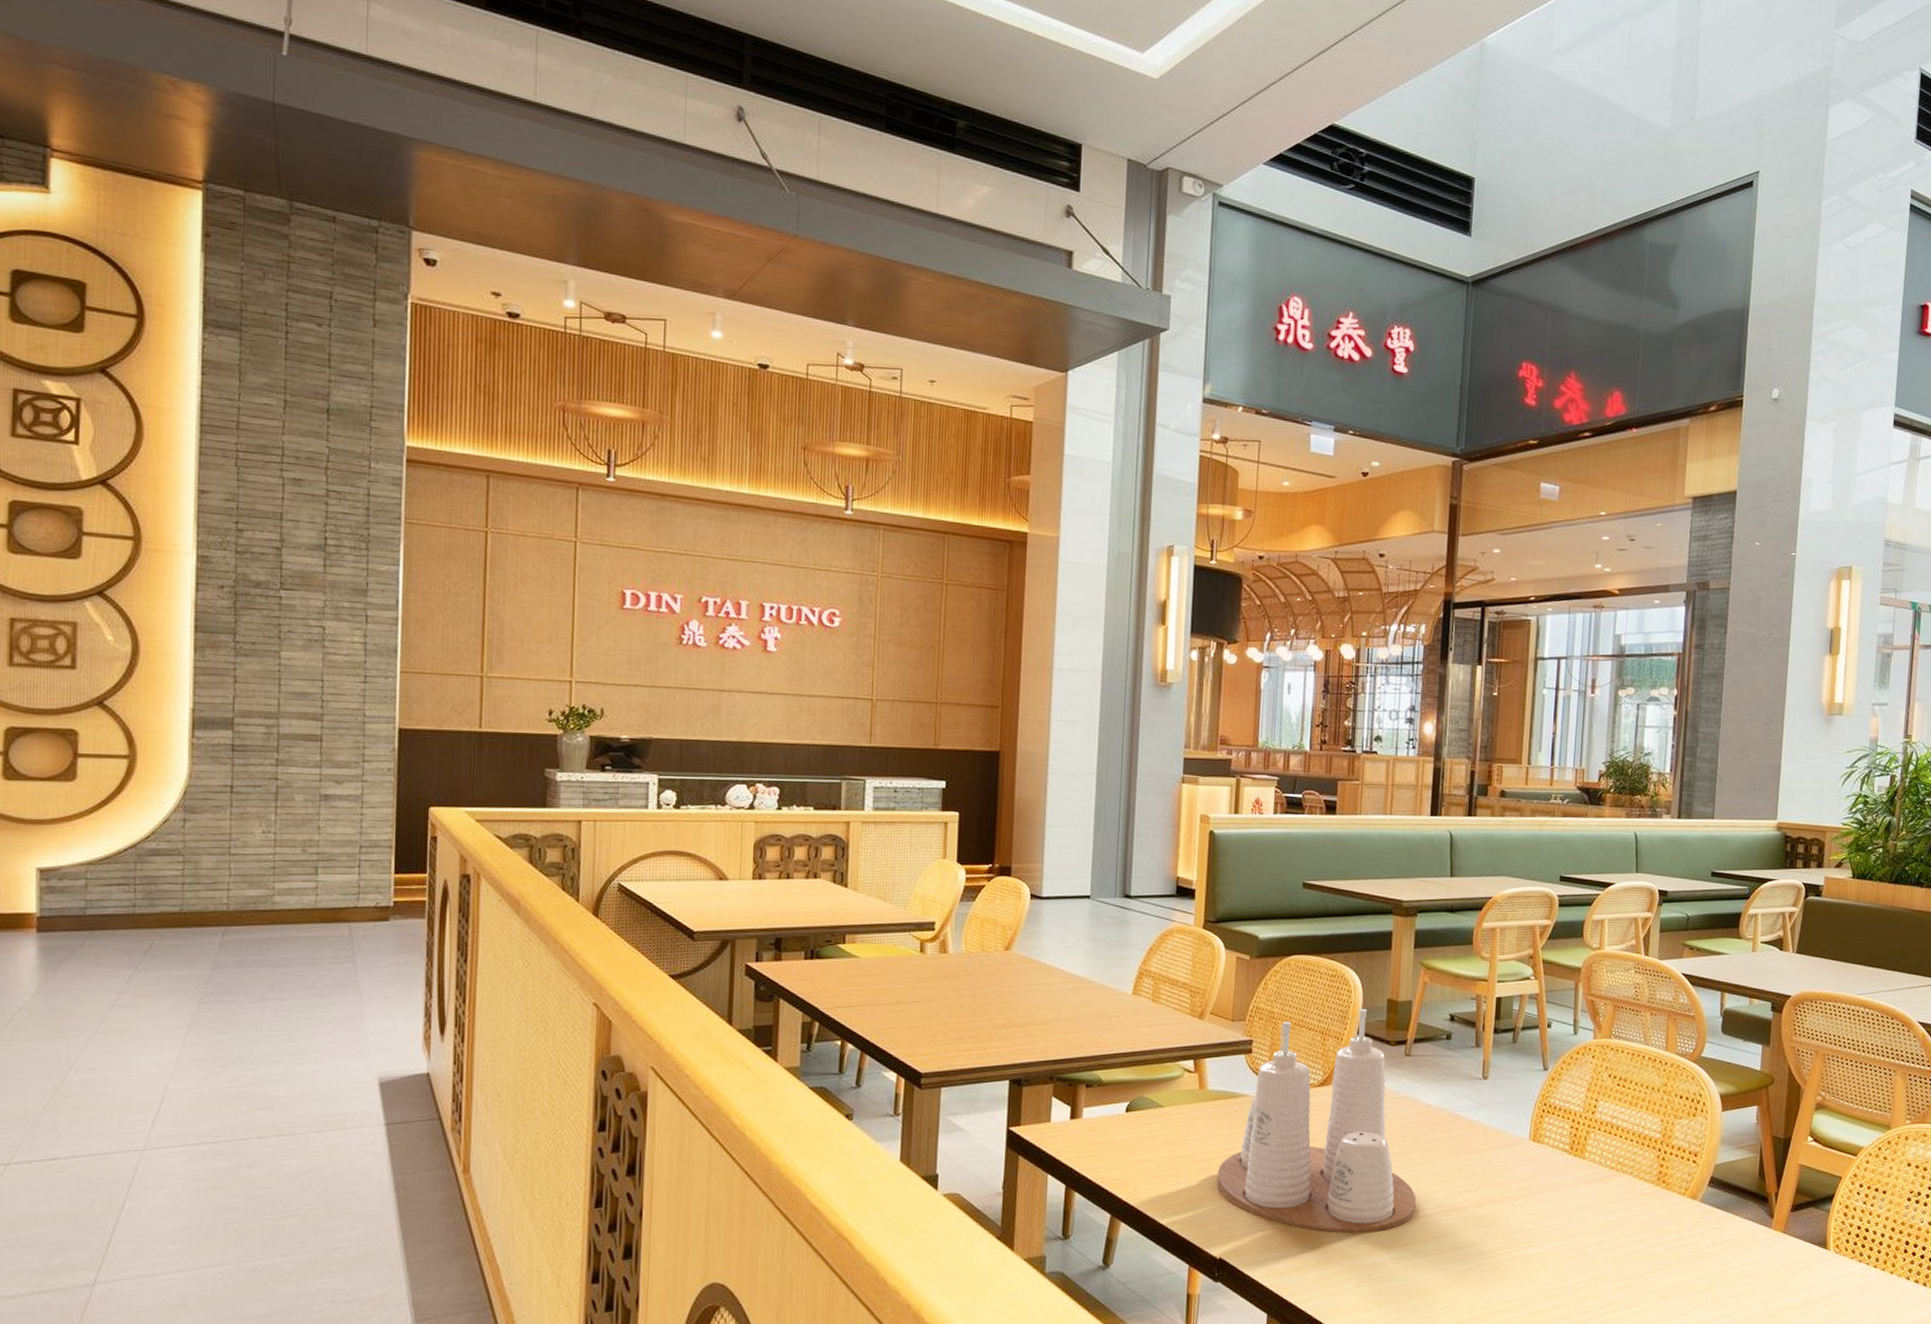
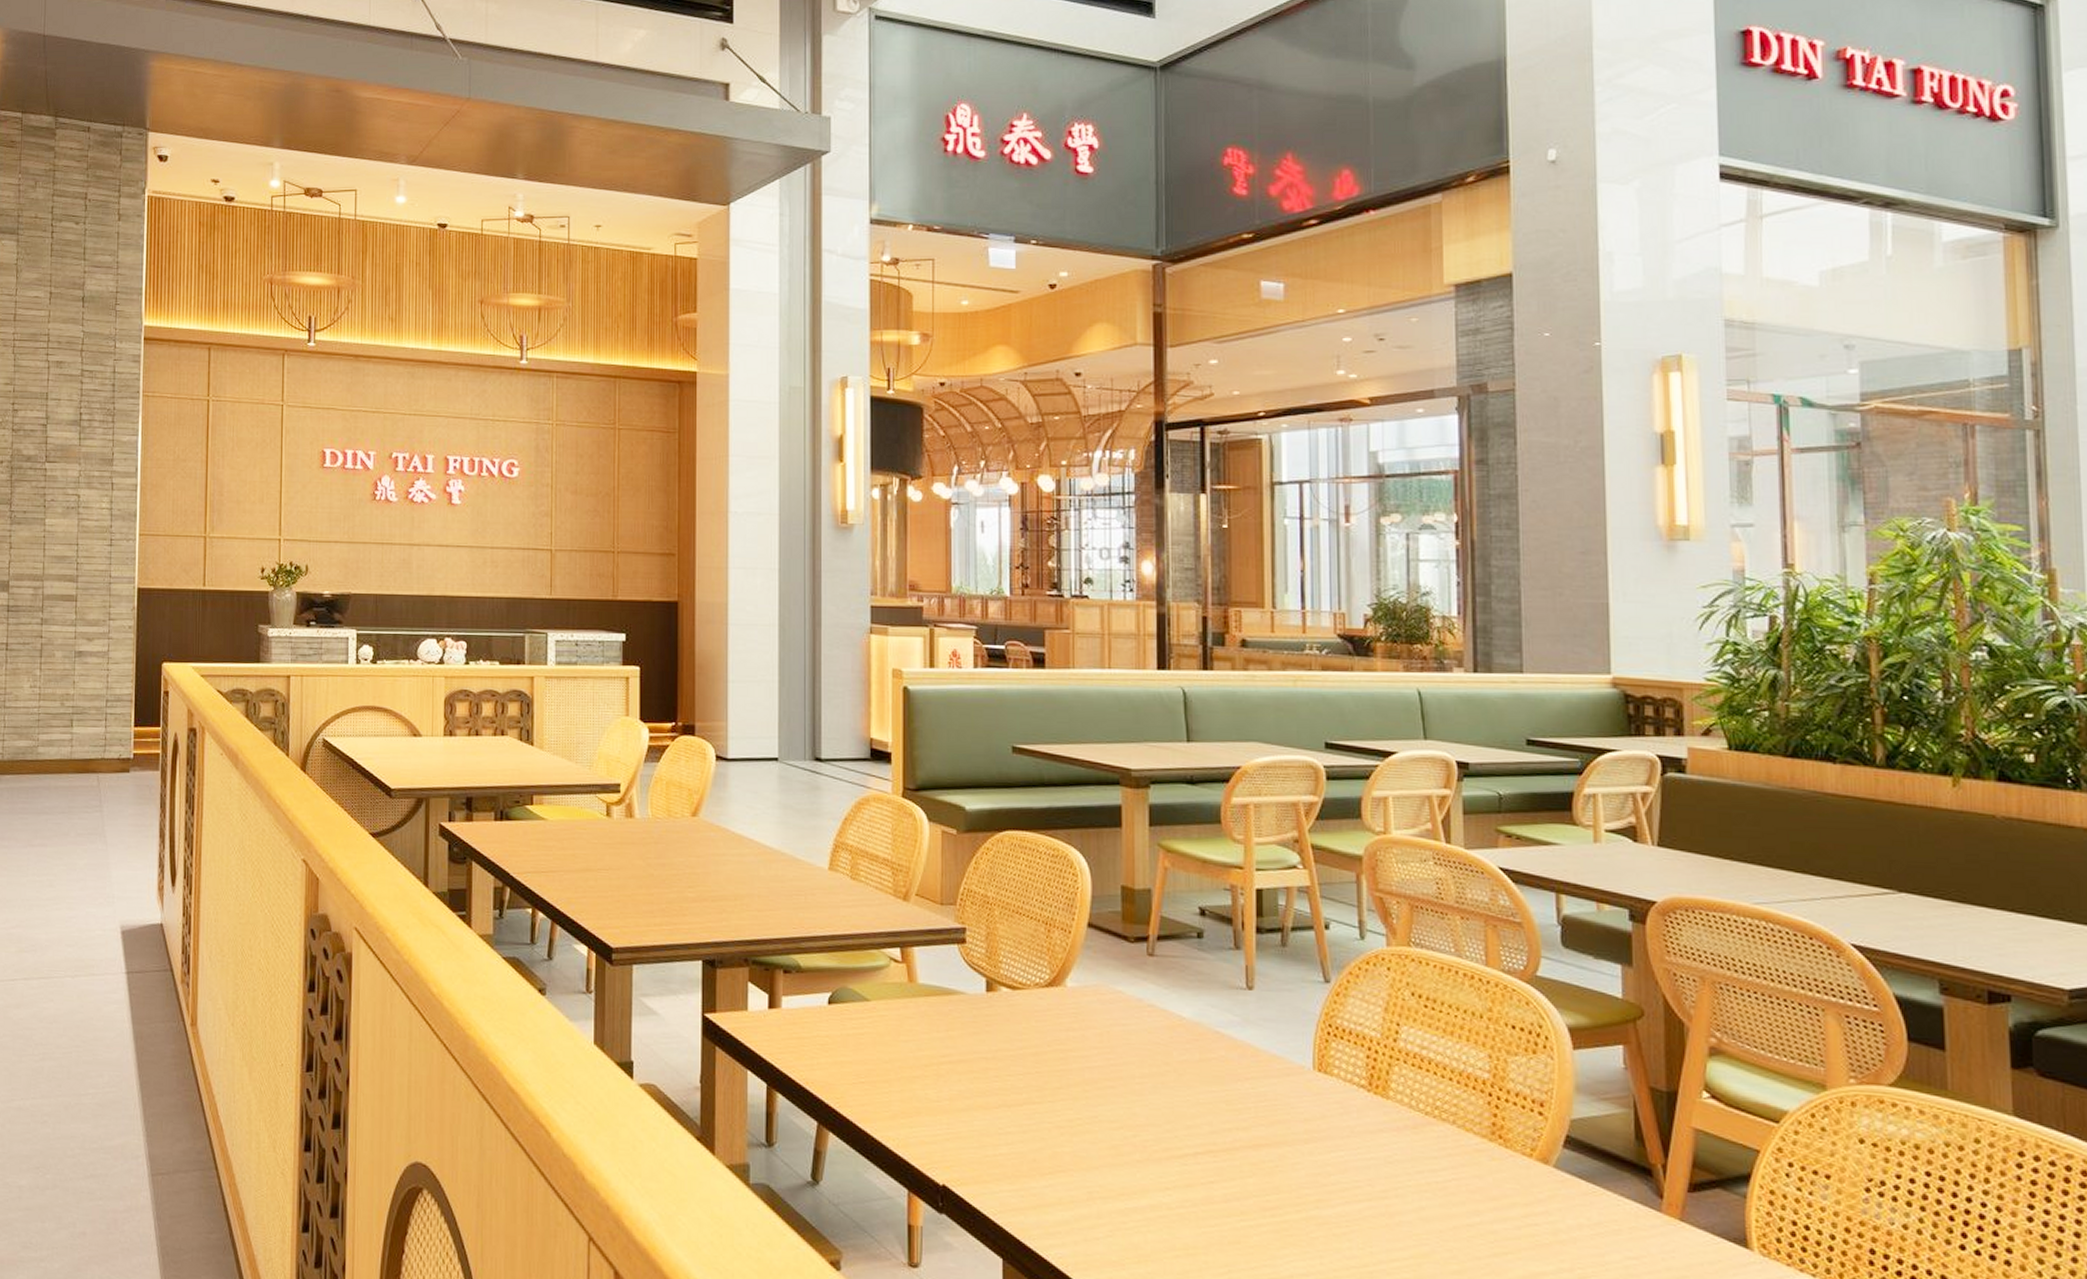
condiment set: present [1217,1009,1416,1233] -> none [935,897,1175,1170]

